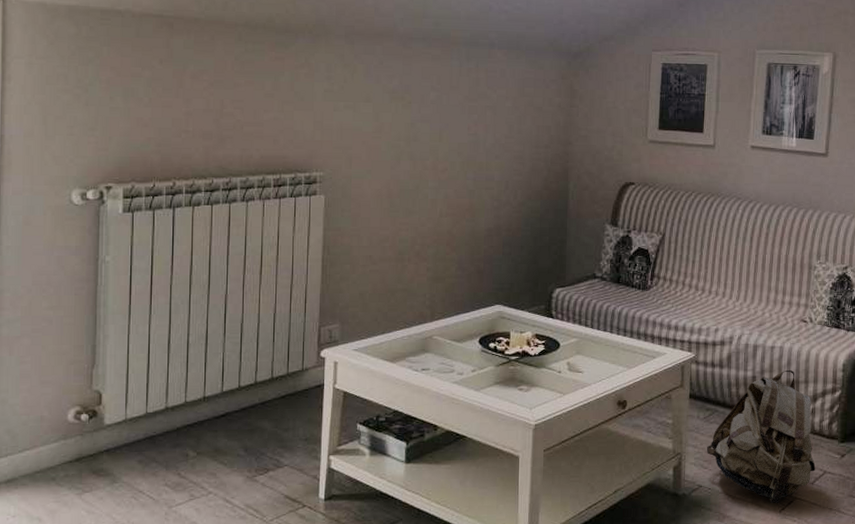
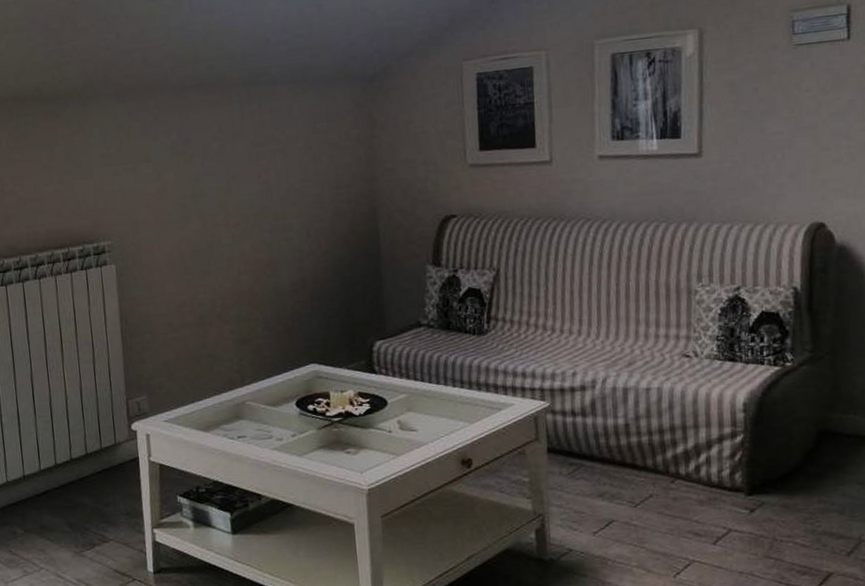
backpack: present [706,369,816,504] -> none [574,413,717,568]

